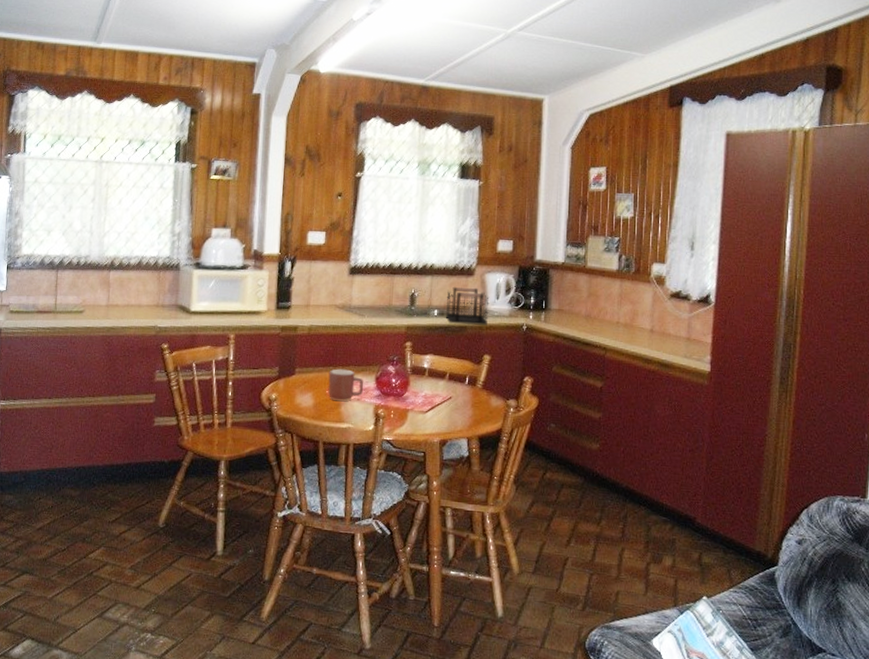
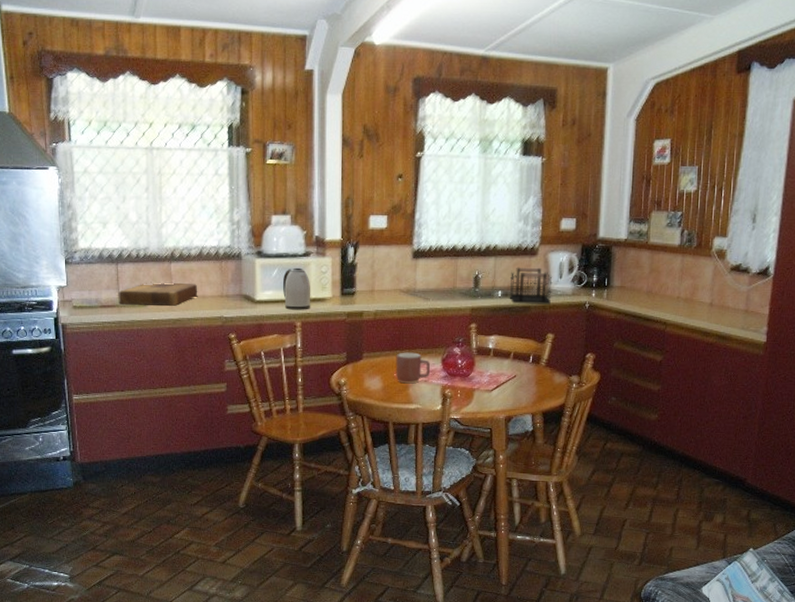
cutting board: none [55,290,134,314] -> present [118,283,197,306]
kettle: none [218,280,247,323] -> present [283,267,311,310]

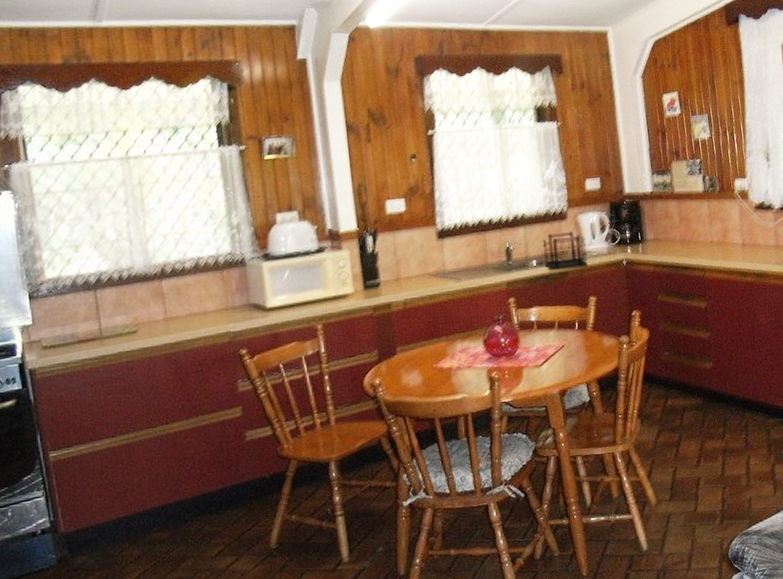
cutting board: present [118,283,197,306] -> none [99,300,197,336]
kettle: present [283,267,311,310] -> none [296,265,332,314]
mug: present [395,352,431,384] -> none [433,338,473,374]

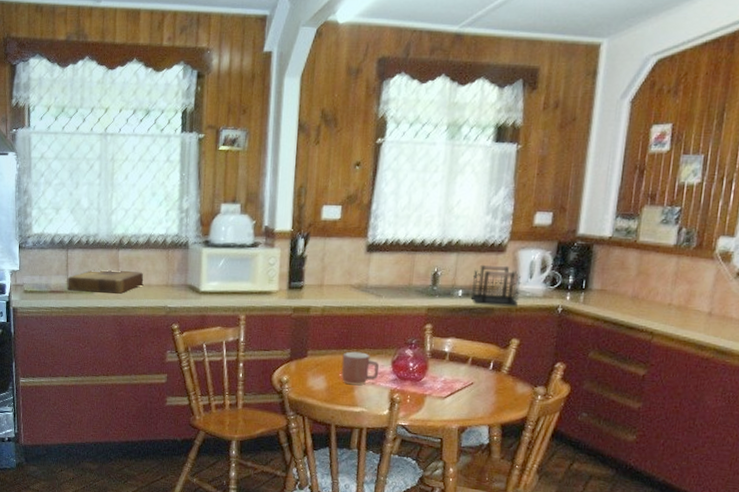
cutting board: none [99,300,197,336] -> present [67,270,143,294]
mug: none [433,338,473,374] -> present [341,351,380,386]

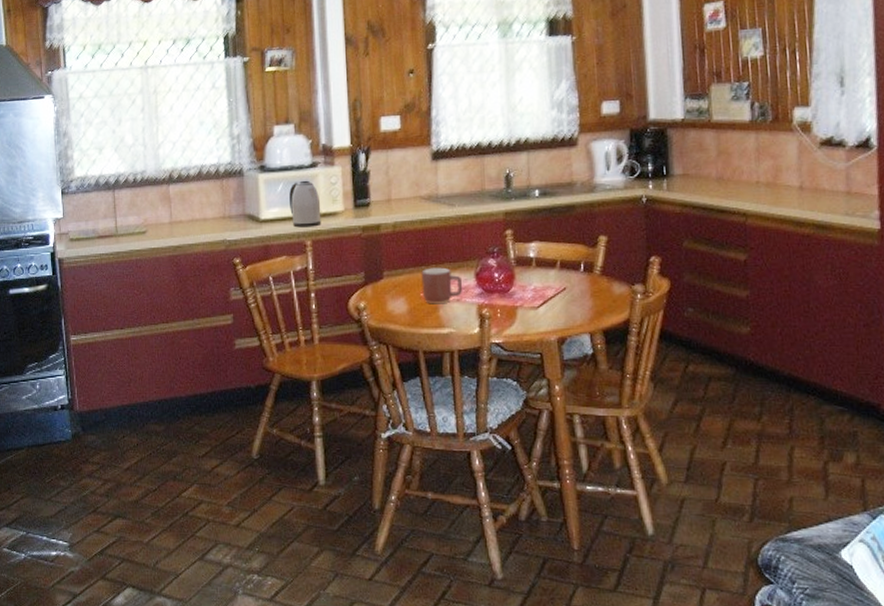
cutting board: present [67,270,143,294] -> none [116,206,198,234]
kettle: none [228,258,258,303] -> present [289,180,322,228]
dish rack: present [470,264,522,308] -> none [547,159,600,204]

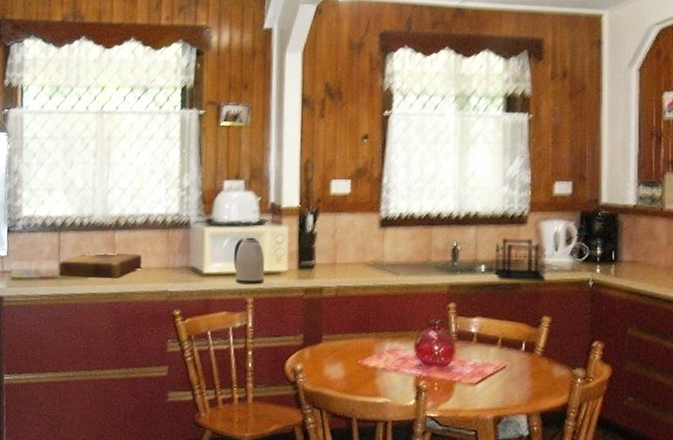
cutting board: none [116,206,198,234] -> present [59,253,141,278]
mug: present [421,267,463,304] -> none [360,335,402,373]
dish rack: none [547,159,600,204] -> present [494,237,547,283]

